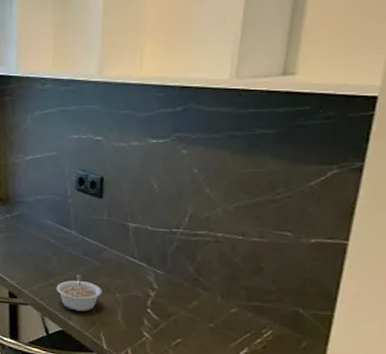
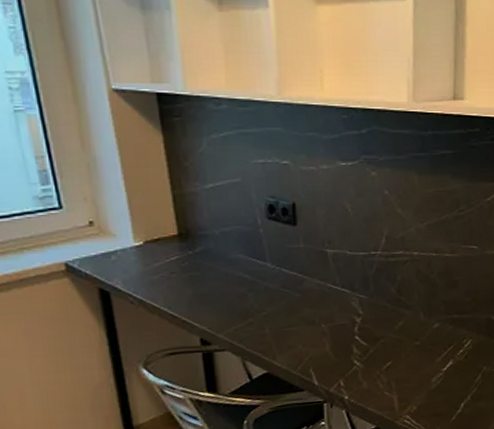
legume: present [56,274,102,311] -> none [255,308,307,350]

